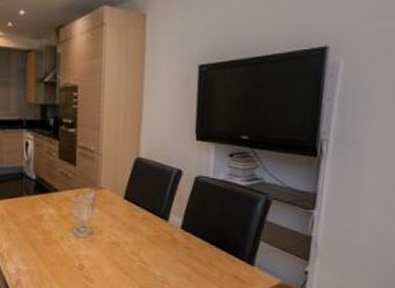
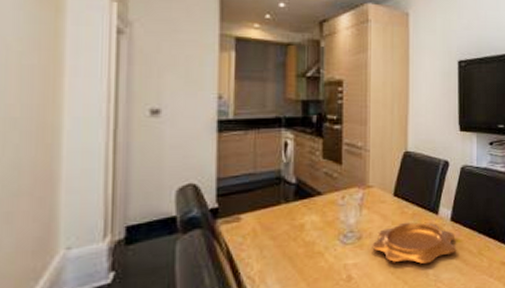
decorative bowl: none [102,224,186,265] -> present [372,222,457,264]

